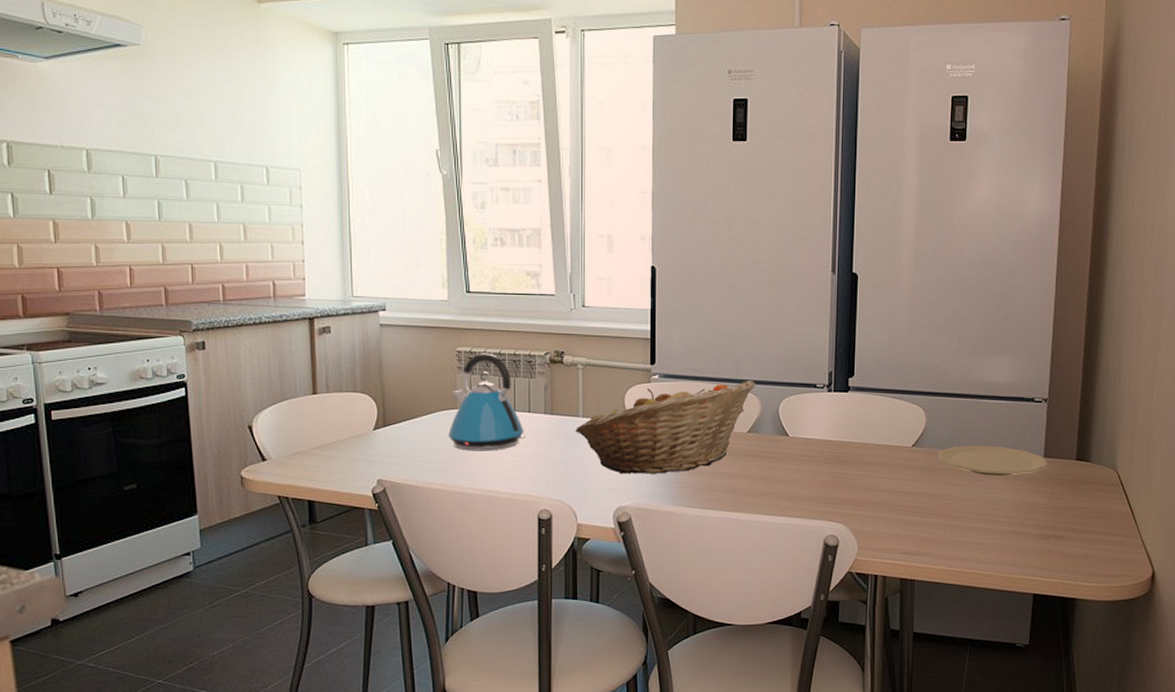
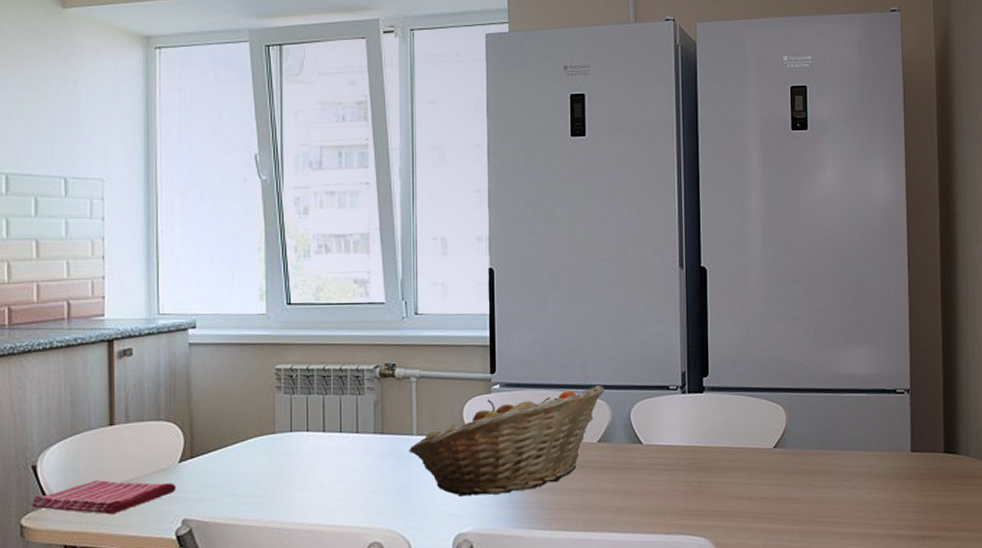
dish towel: none [249,442,372,472] -> present [31,480,176,515]
kettle: present [448,353,526,451] -> none [265,369,353,481]
plate: present [938,446,1048,477] -> none [801,442,916,476]

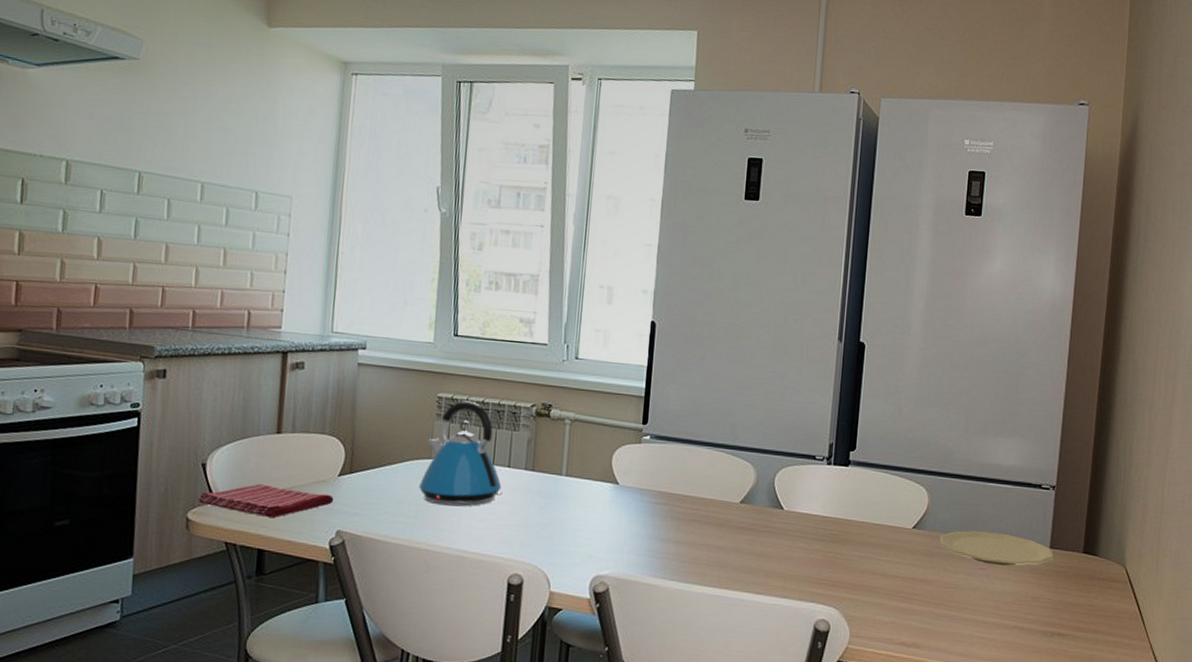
kettle: none [265,369,353,481] -> present [419,400,503,507]
fruit basket: present [409,385,605,496] -> none [556,446,752,543]
plate: none [801,442,916,476] -> present [939,530,1054,567]

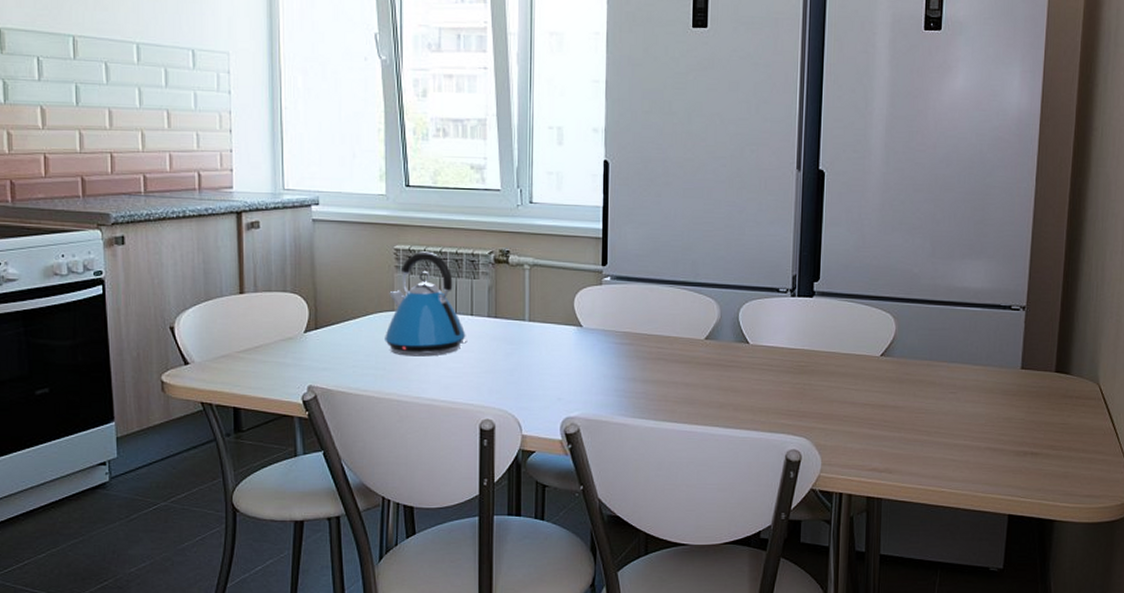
dish towel: present [198,484,334,519] -> none [170,344,302,377]
plate: present [939,530,1054,567] -> none [908,356,1026,389]

